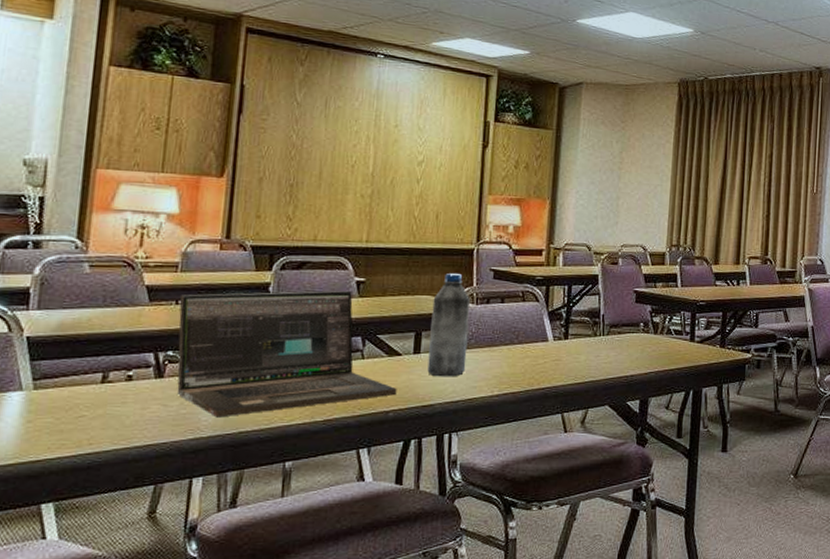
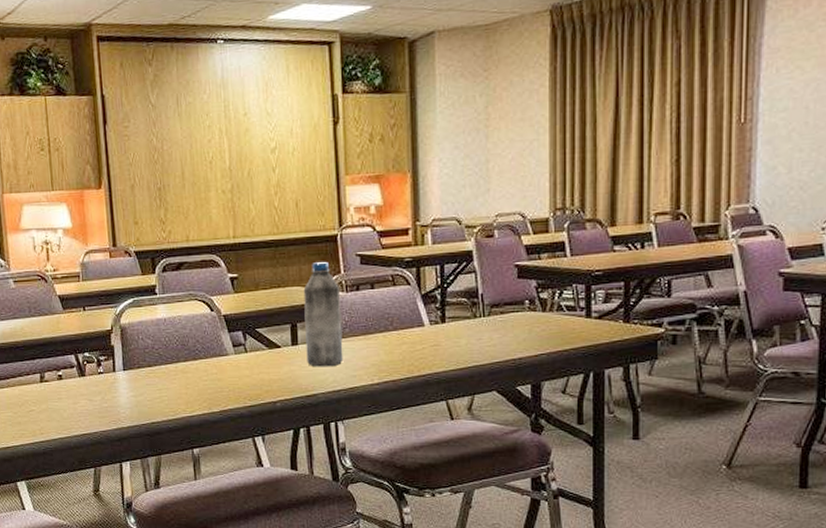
laptop: present [176,290,397,418] -> none [85,287,281,410]

